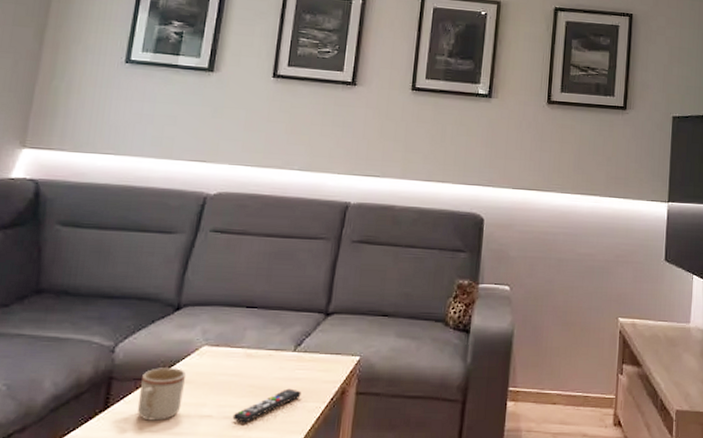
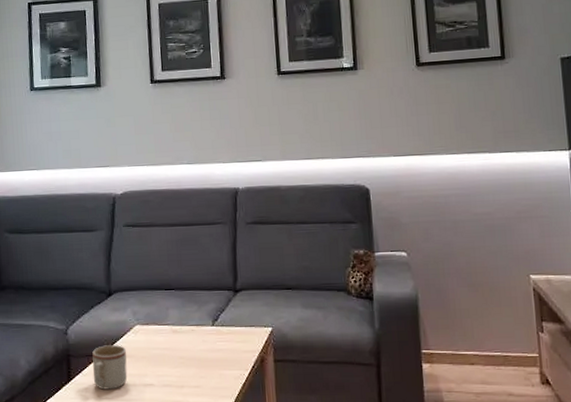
remote control: present [232,388,302,423] -> none [170,359,226,390]

